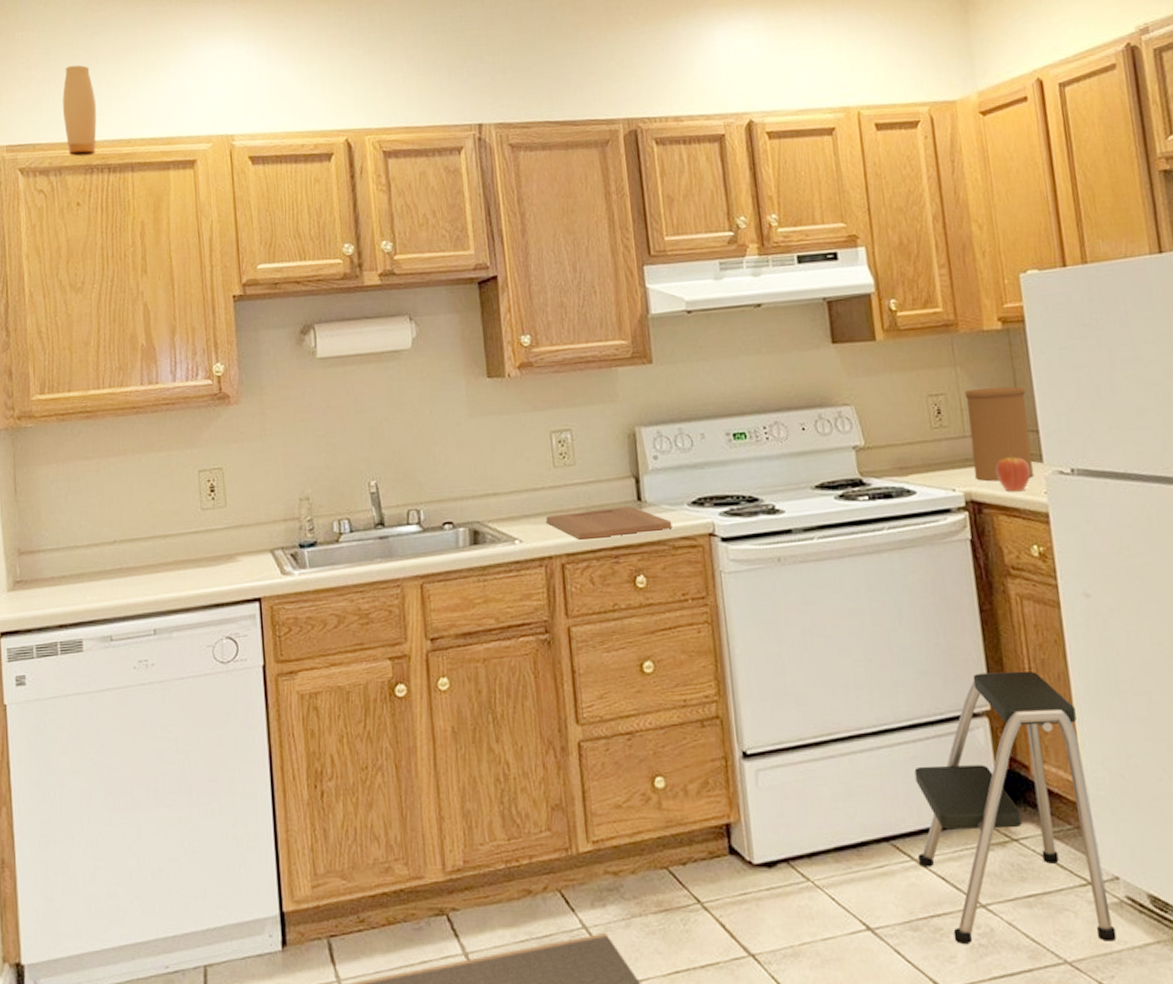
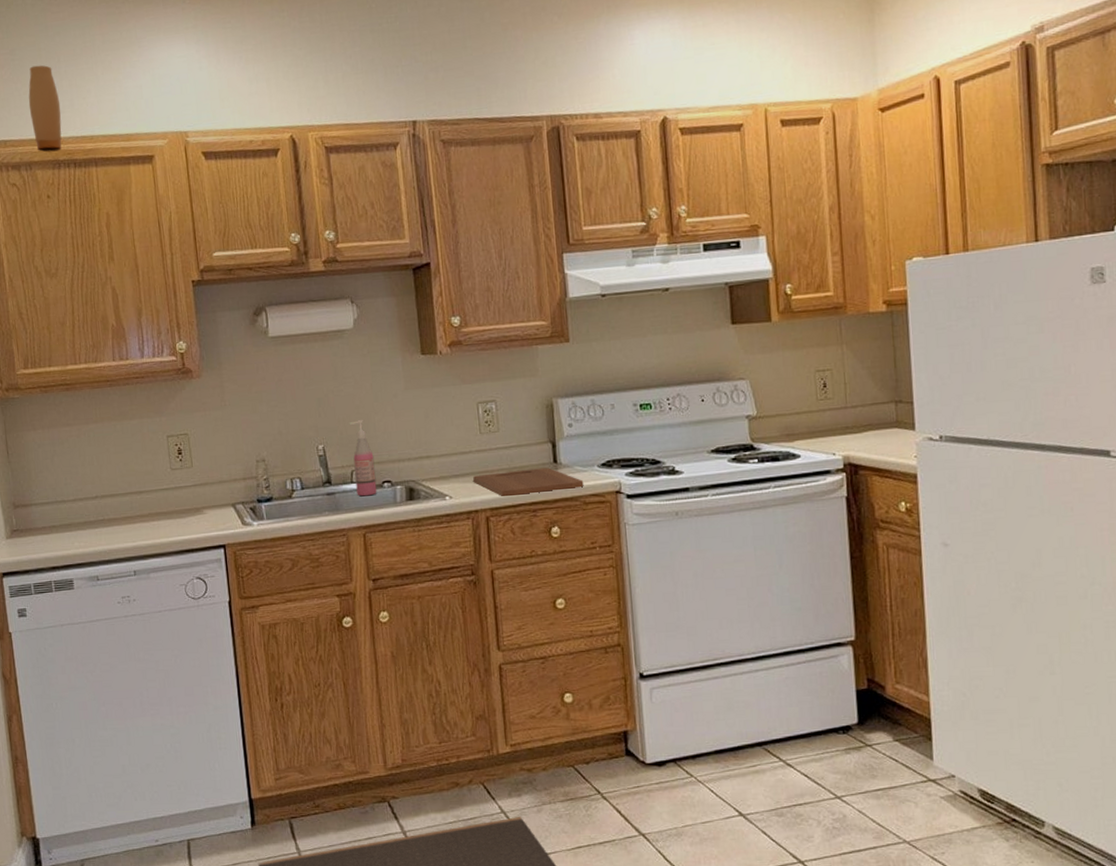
soap dispenser: none [405,452,437,541] -> present [349,420,377,497]
step stool: present [914,671,1117,944] -> none [785,608,949,827]
canister: present [965,386,1033,482] -> none [849,362,906,447]
fruit: present [995,454,1031,492] -> none [872,423,904,456]

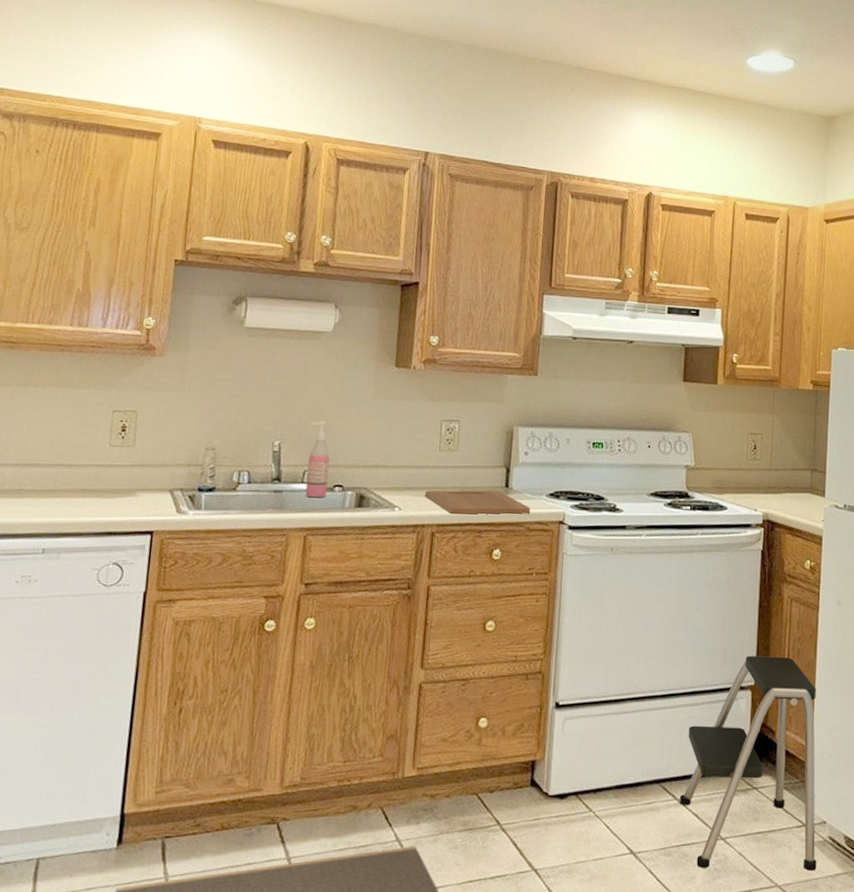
vase: present [28,65,62,153] -> none [36,24,73,110]
step stool: none [785,608,949,827] -> present [679,656,817,871]

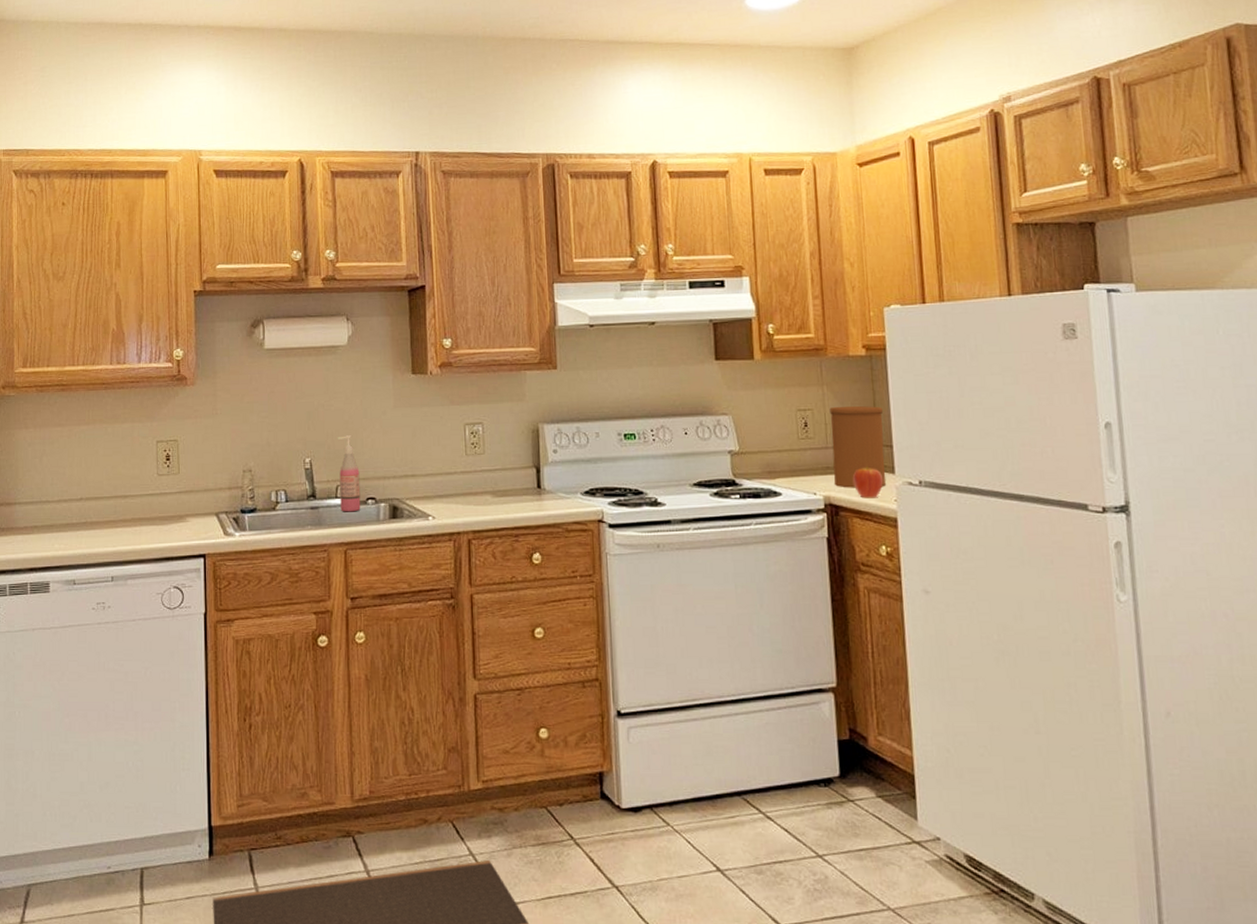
cutting board: present [425,490,531,515] -> none [457,492,567,520]
step stool: present [679,656,817,871] -> none [765,654,935,893]
canister: none [774,433,821,507] -> present [829,405,886,488]
fruit: none [789,488,815,517] -> present [852,465,884,498]

